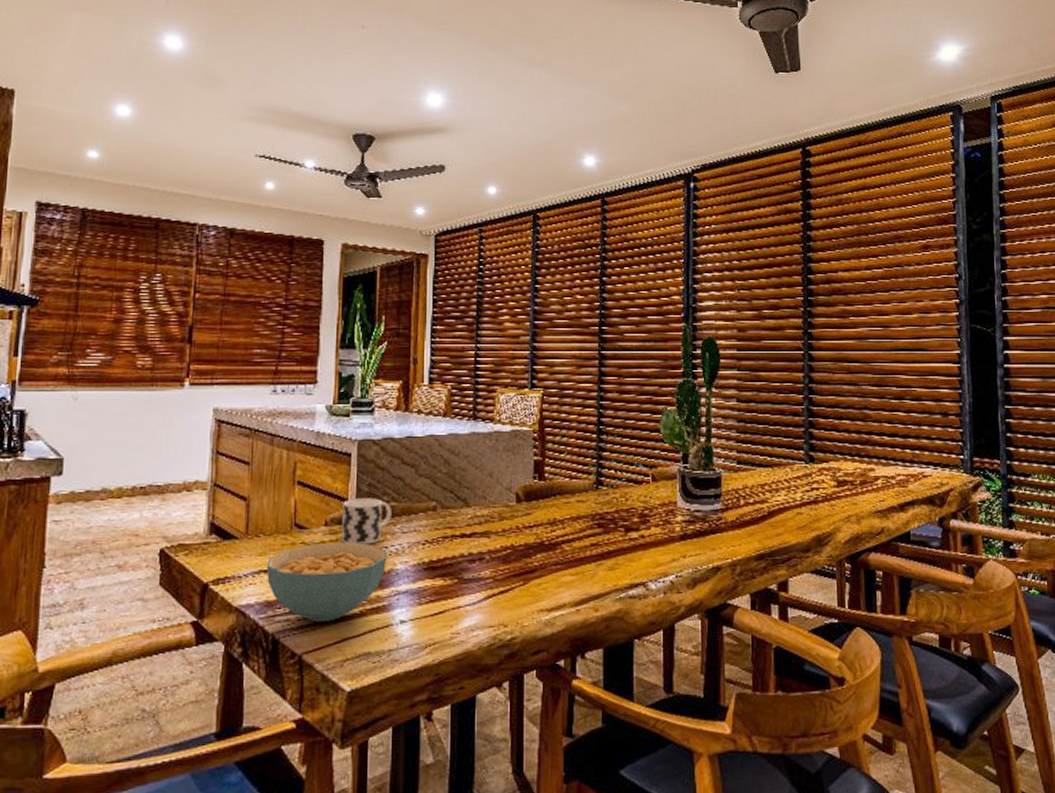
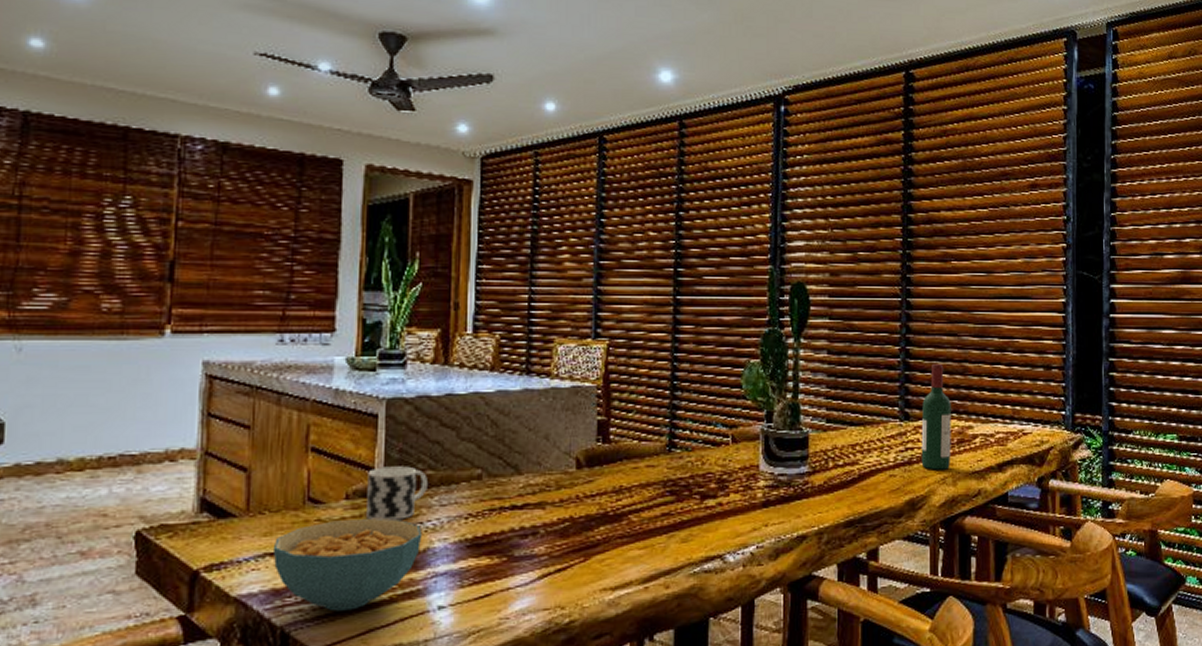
wine bottle: none [825,410,855,509] -> present [921,363,951,470]

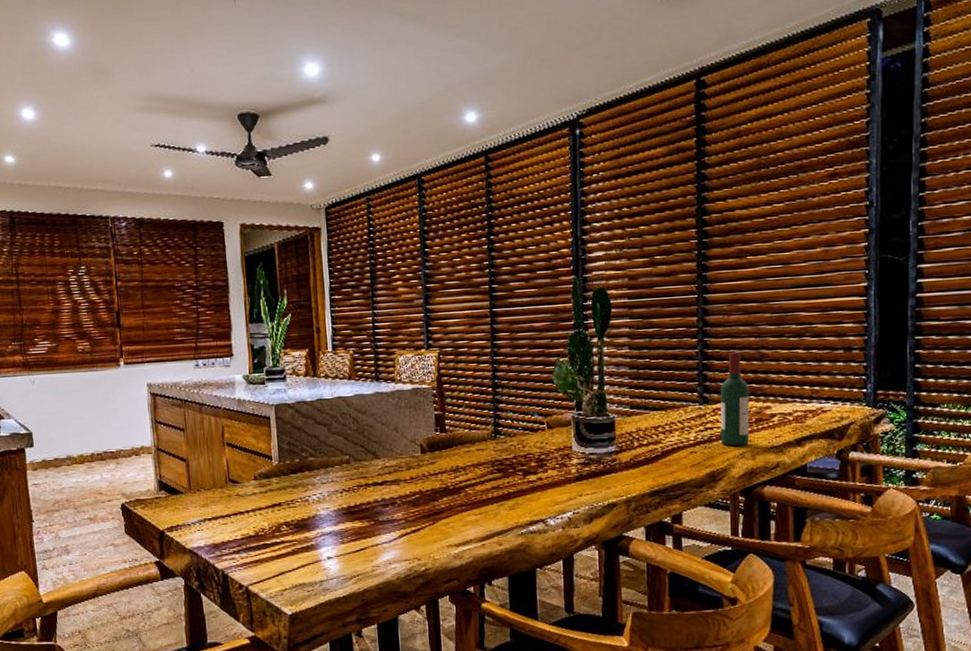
cereal bowl: present [272,517,423,611] -> none [209,493,311,560]
cup: present [366,466,427,521] -> none [267,454,311,495]

